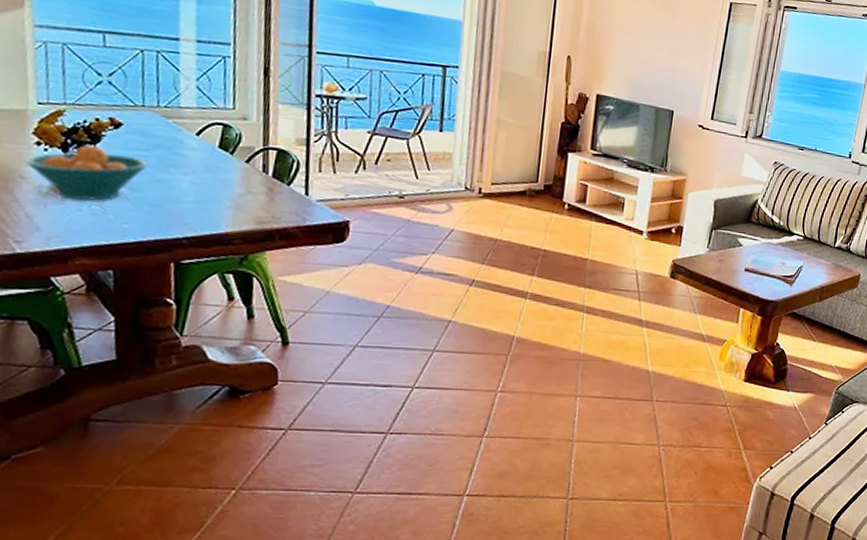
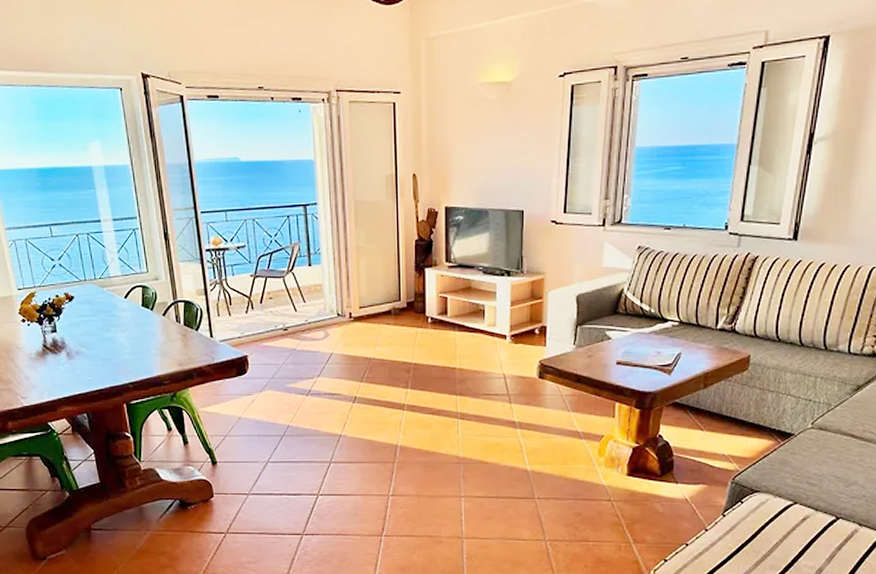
fruit bowl: present [24,144,149,201] -> none [17,317,97,362]

